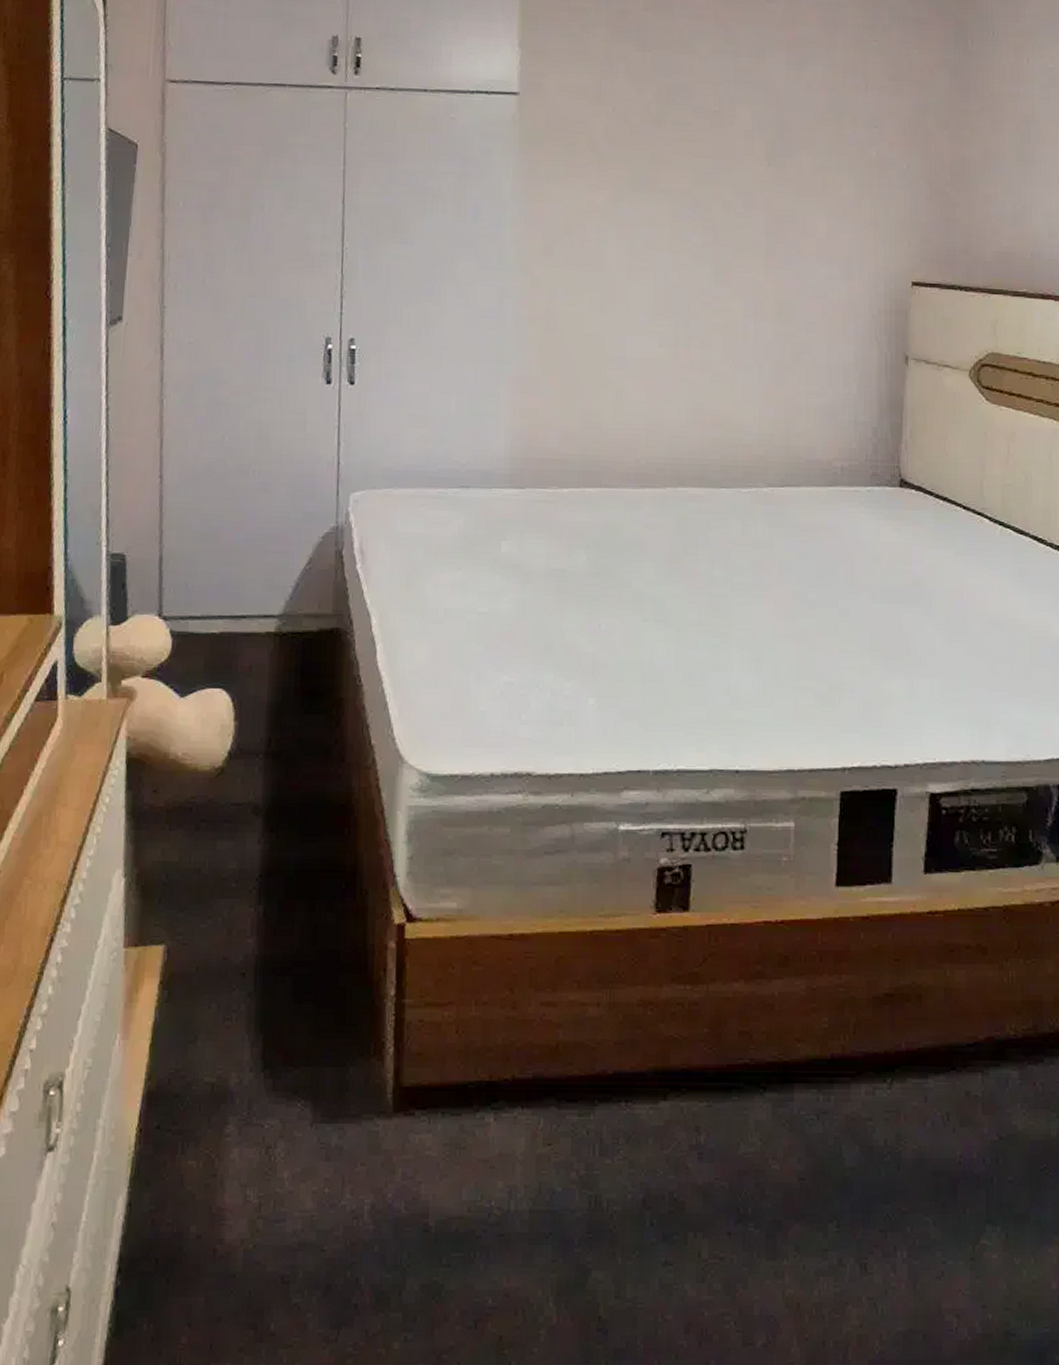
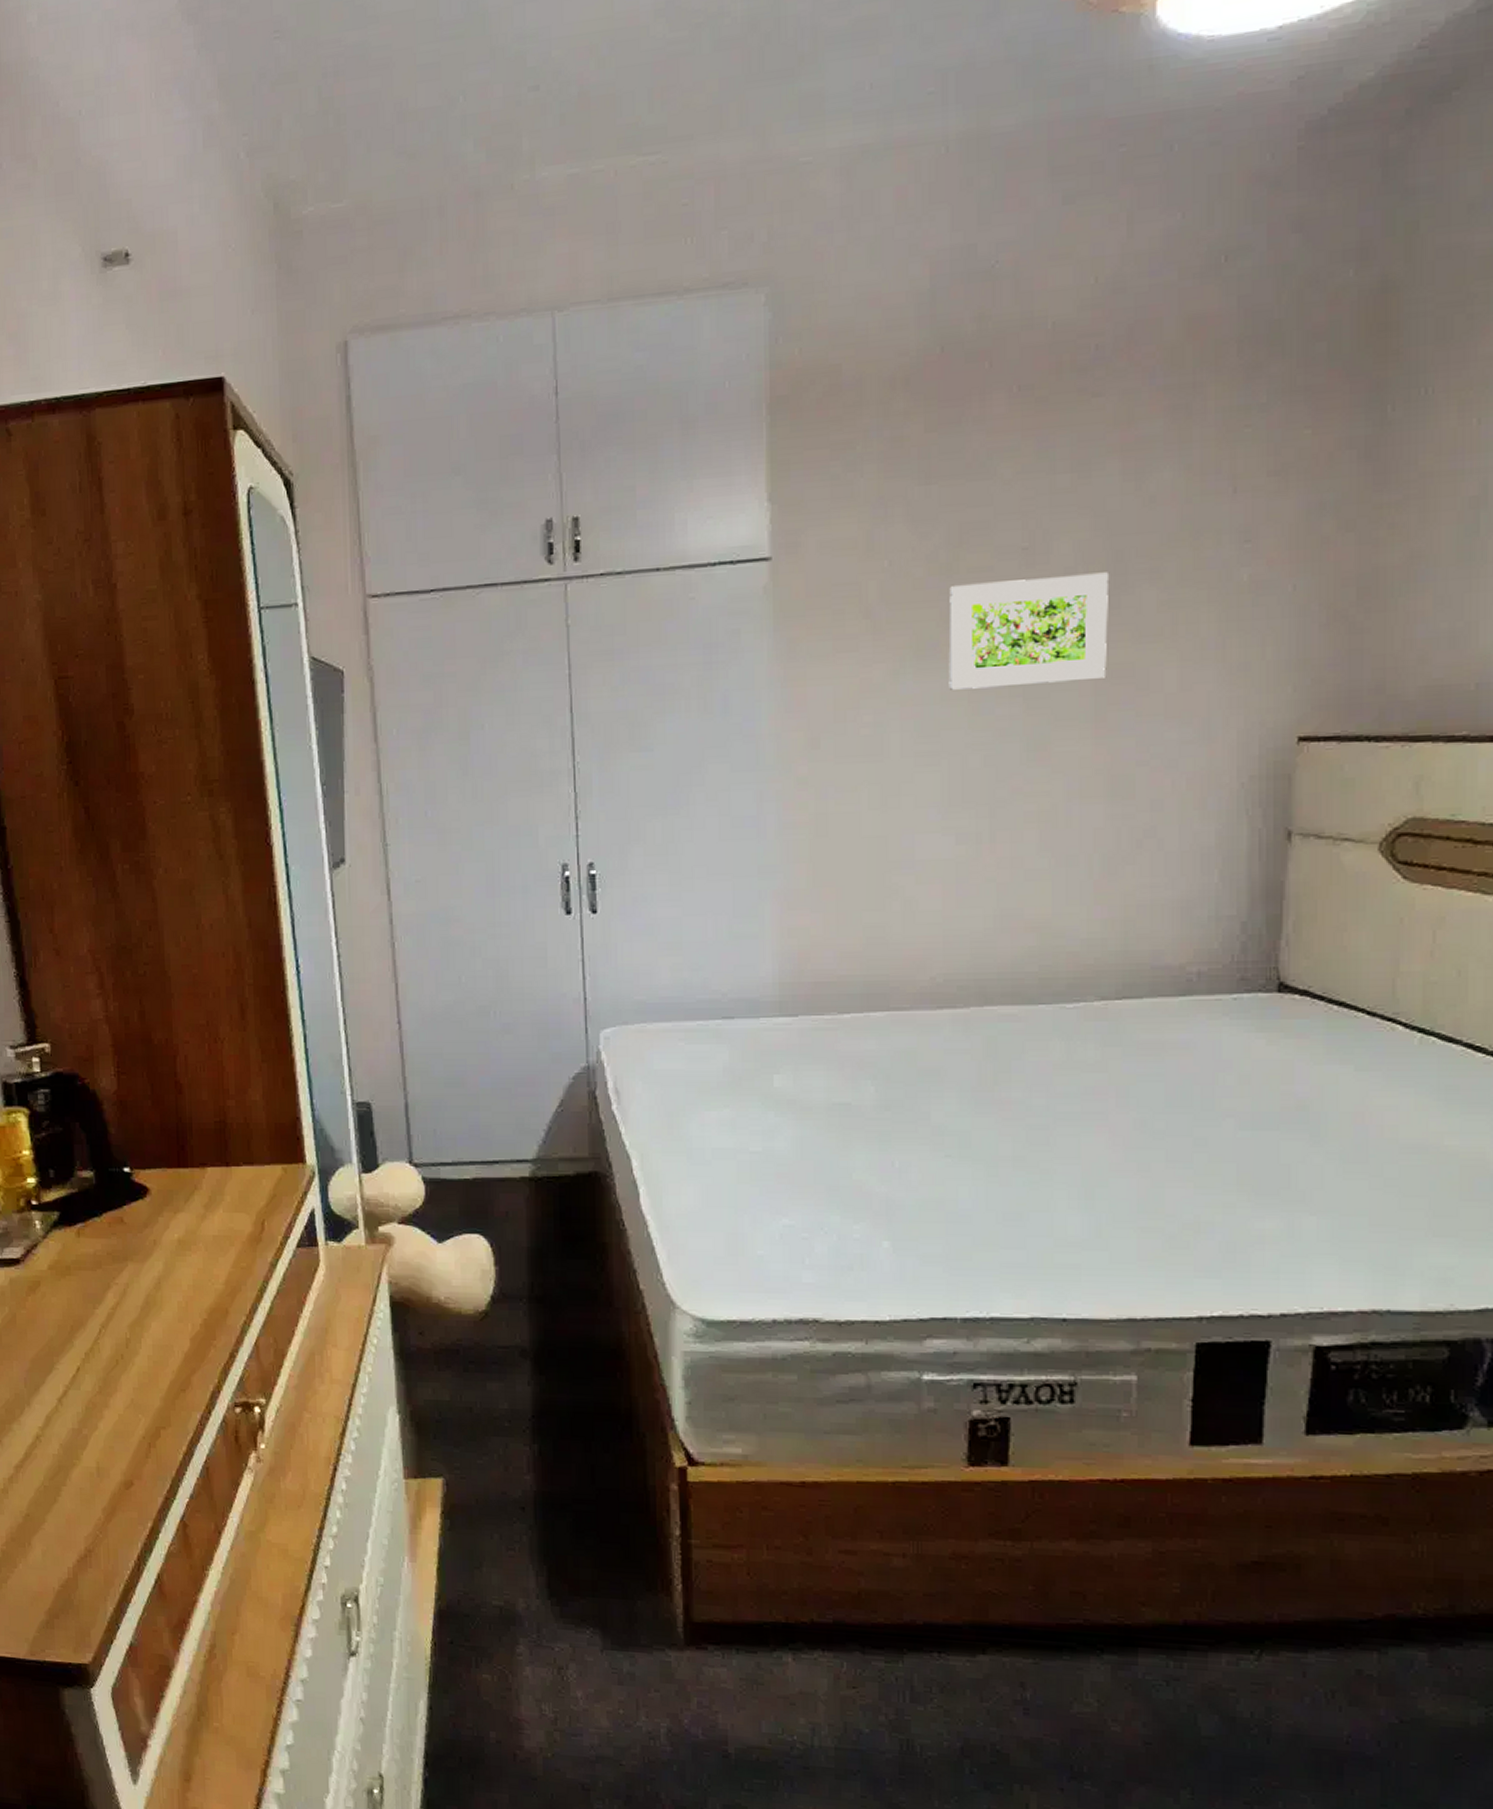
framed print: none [656,134,777,221] -> present [948,572,1108,690]

